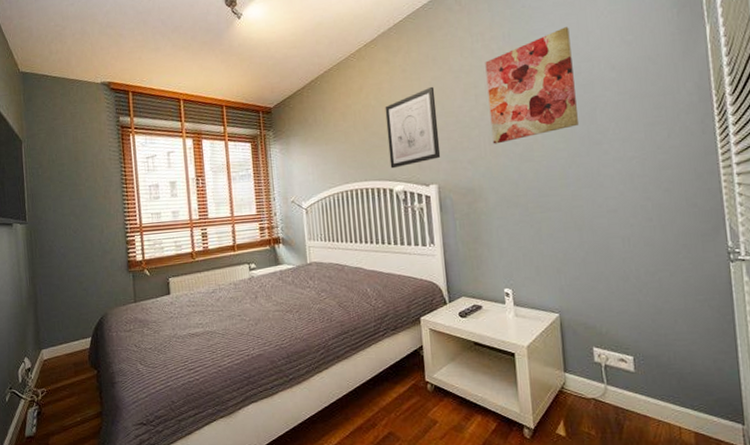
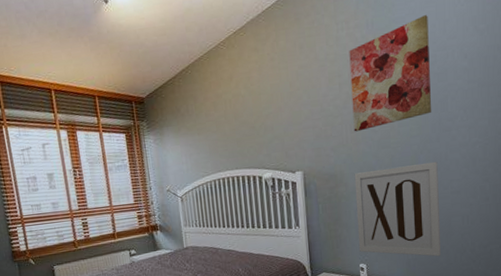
wall art: present [385,86,441,169] -> none [254,75,306,157]
wall art: none [494,177,599,284] -> present [354,161,441,257]

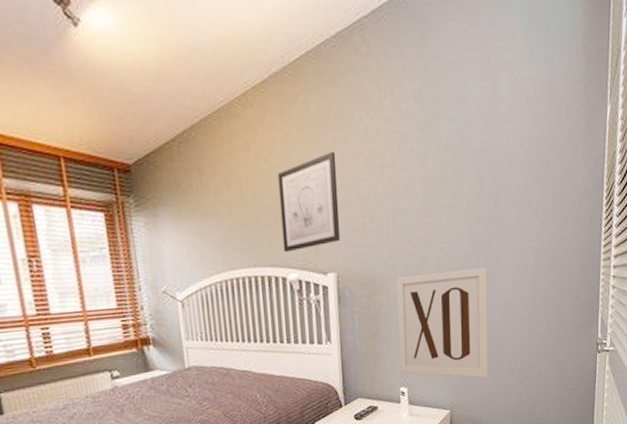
wall art: none [254,75,306,157] -> present [277,151,341,253]
wall art: present [349,15,432,132] -> none [393,91,484,227]

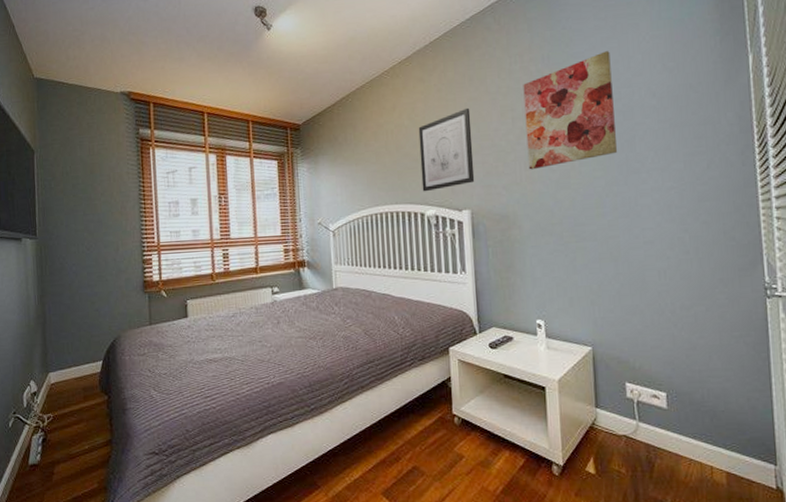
wall art: none [393,91,484,227] -> present [523,51,618,170]
wall art: present [396,267,488,378] -> none [529,206,634,317]

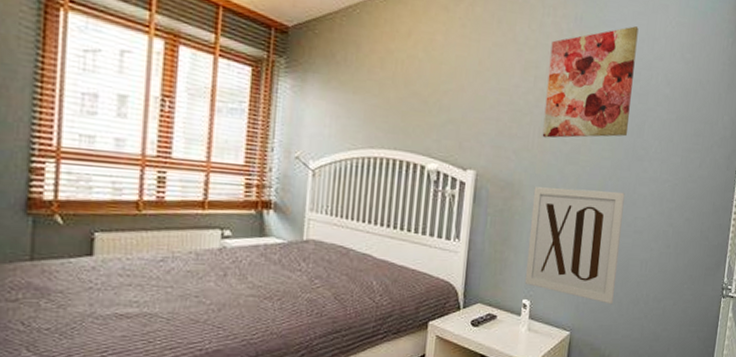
wall art: present [418,107,475,192] -> none [427,53,494,142]
wall art: none [529,206,634,317] -> present [524,187,625,304]

